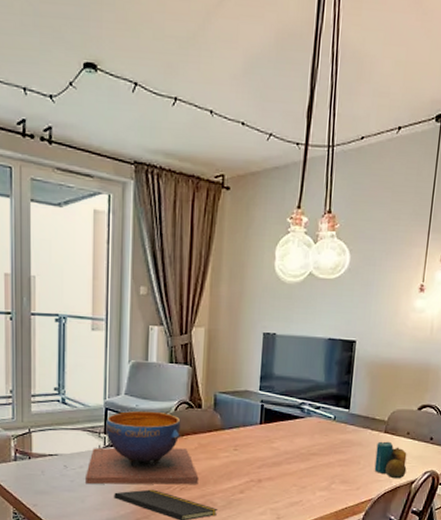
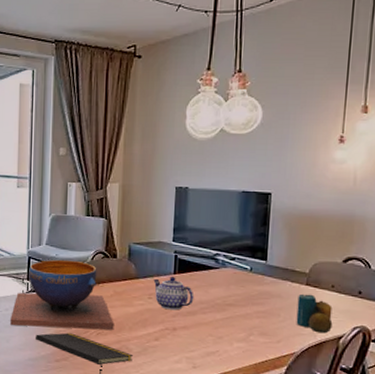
teapot: none [239,427,280,462] -> present [153,277,194,311]

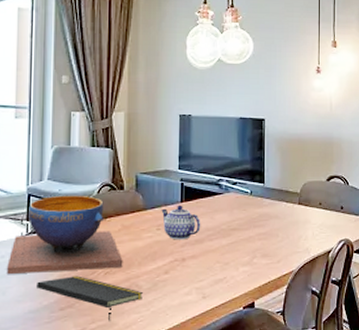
candle: present [296,293,333,334] -> none [292,212,322,249]

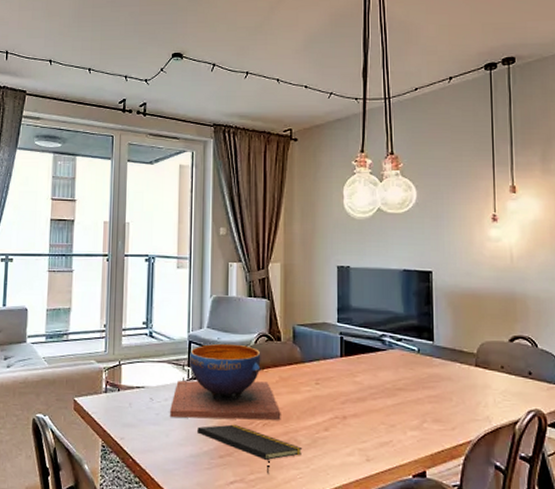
teapot: present [161,205,201,240] -> none [320,360,363,397]

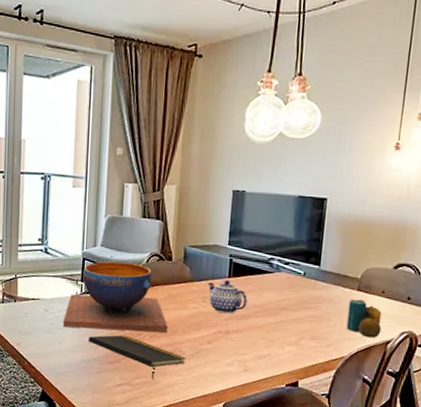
teapot: none [320,360,363,397] -> present [208,280,248,314]
candle: none [468,375,507,419] -> present [346,299,382,338]

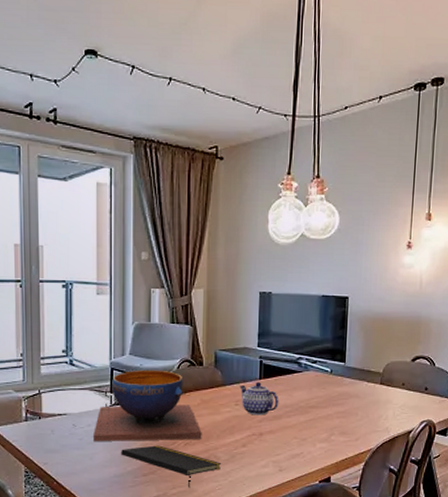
candle: present [346,299,382,338] -> none [372,392,404,429]

